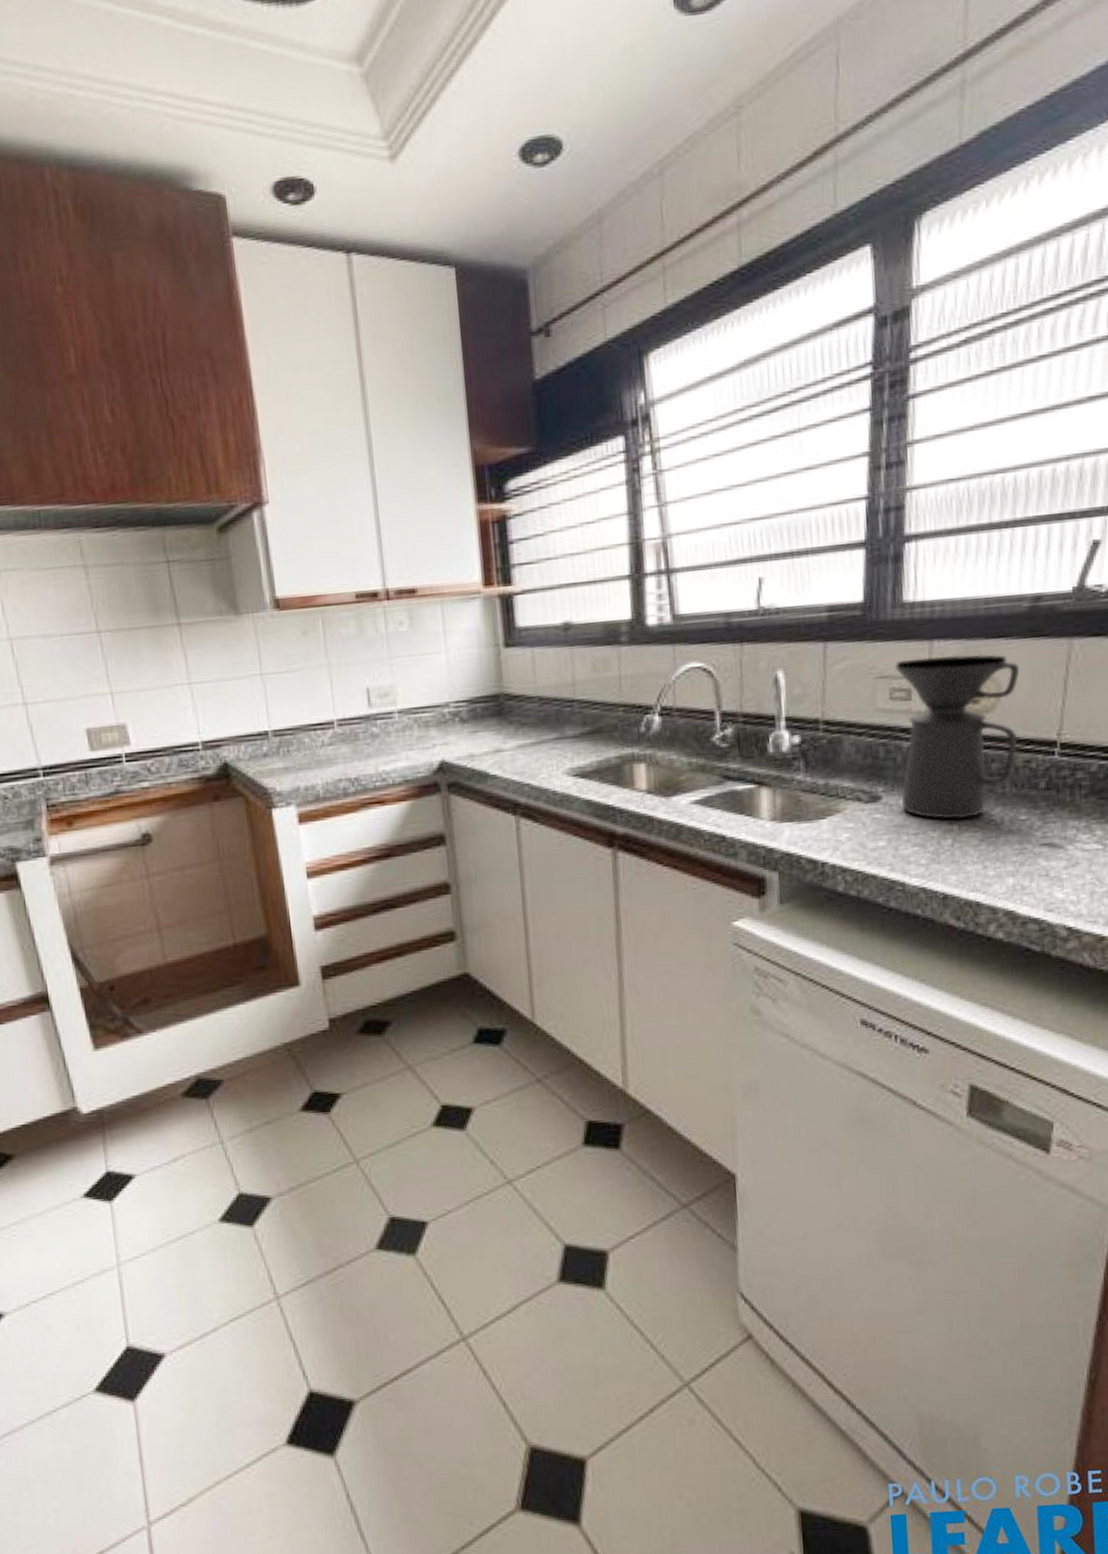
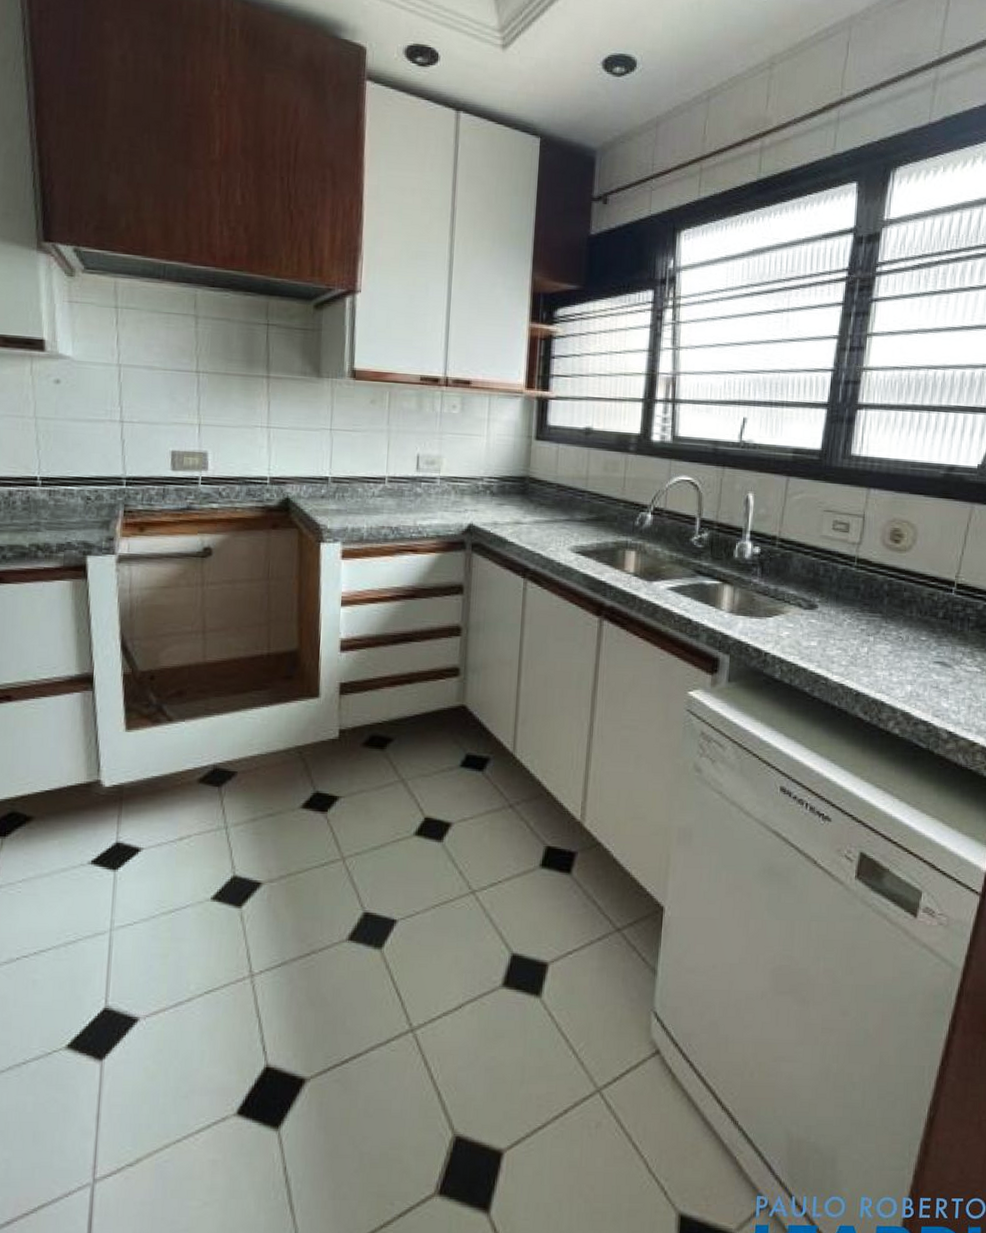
coffee maker: present [894,654,1020,820] -> none [832,500,933,633]

